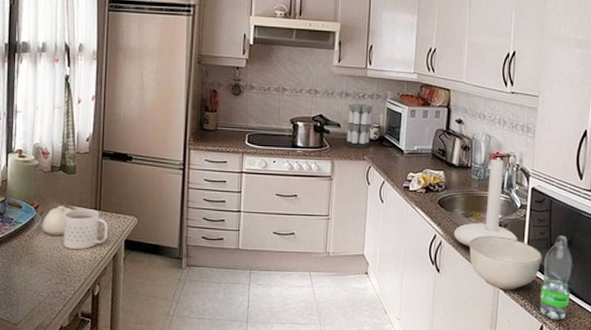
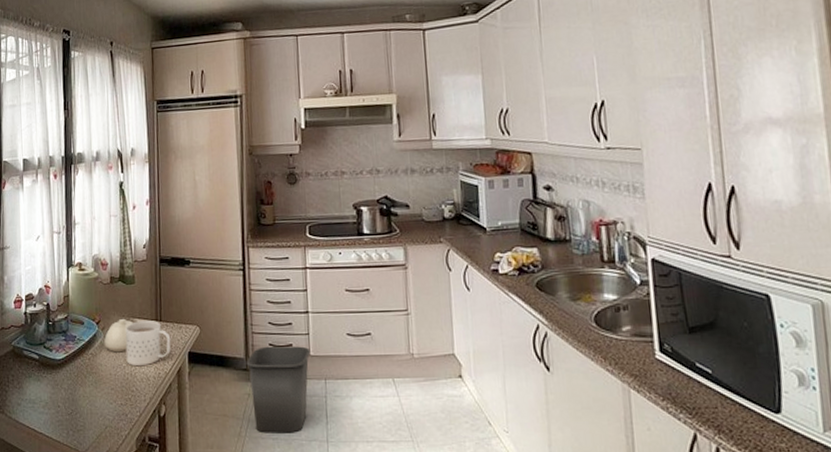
waste bin: none [179,238,239,314] -> present [246,346,311,433]
spice rack: present [345,98,373,149] -> none [416,173,446,231]
paper towel holder: present [453,158,518,247] -> none [560,227,645,338]
bowl: present [469,236,543,290] -> none [582,321,681,389]
bottle: present [539,235,575,320] -> none [683,315,728,426]

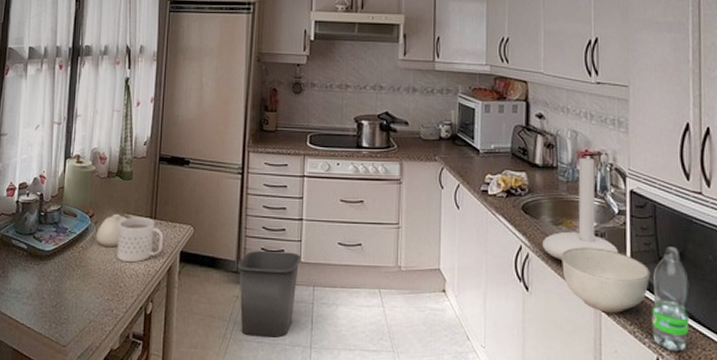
paper towel holder: none [560,227,645,338] -> present [541,157,619,261]
bowl: none [582,321,681,389] -> present [562,247,651,313]
bottle: none [683,315,728,426] -> present [651,246,691,352]

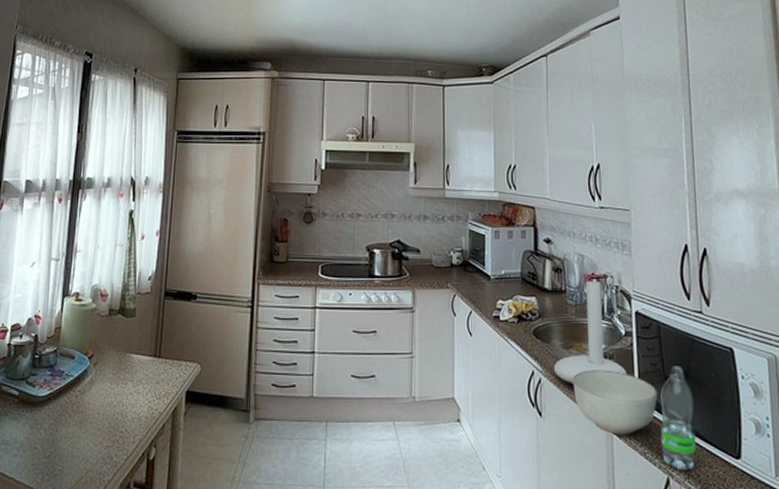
sugar bowl: present [95,213,127,248] -> none [94,353,129,390]
mug: present [117,217,164,263] -> none [117,357,169,406]
waste bin: present [237,250,301,338] -> none [246,386,314,478]

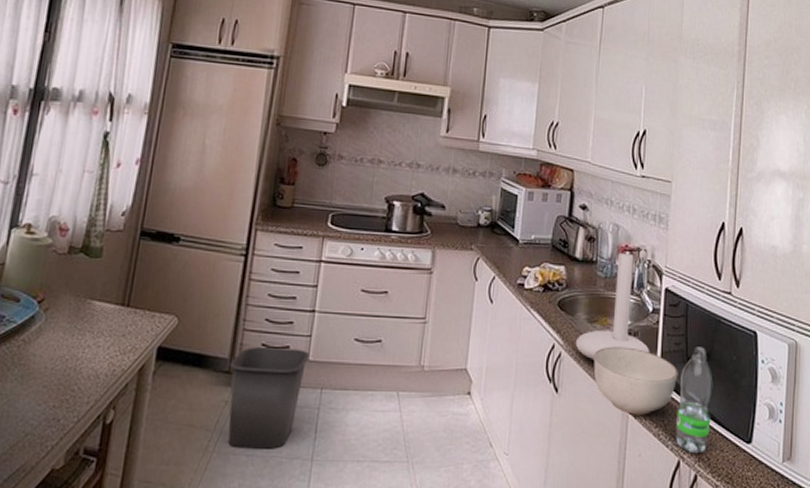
waste bin: none [246,386,314,478] -> present [228,346,310,449]

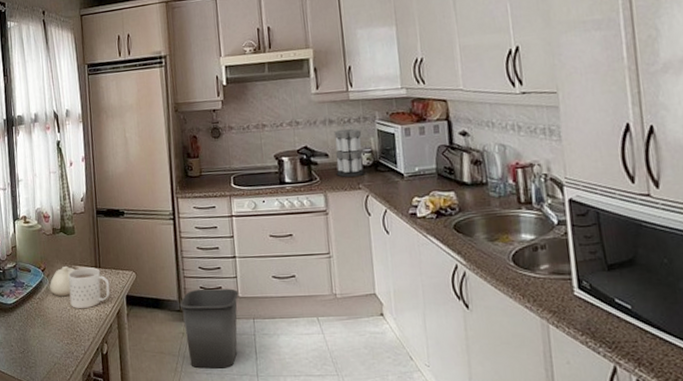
sugar bowl: none [43,298,90,341] -> present [49,265,75,297]
mug: none [71,304,138,361] -> present [68,267,110,309]
spice rack: none [450,175,485,236] -> present [334,123,364,178]
paper towel holder: present [575,252,650,361] -> none [478,170,563,276]
bowl: present [593,346,678,415] -> none [500,260,600,325]
bottle: present [675,346,715,454] -> none [602,253,648,359]

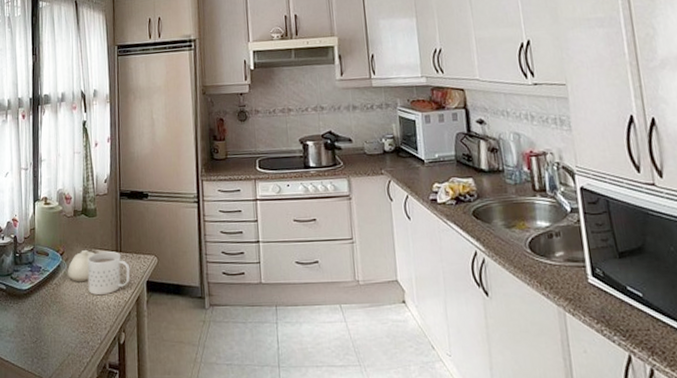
waste bin: present [179,288,239,369] -> none [201,274,262,359]
spice rack: present [334,123,364,178] -> none [357,109,386,163]

